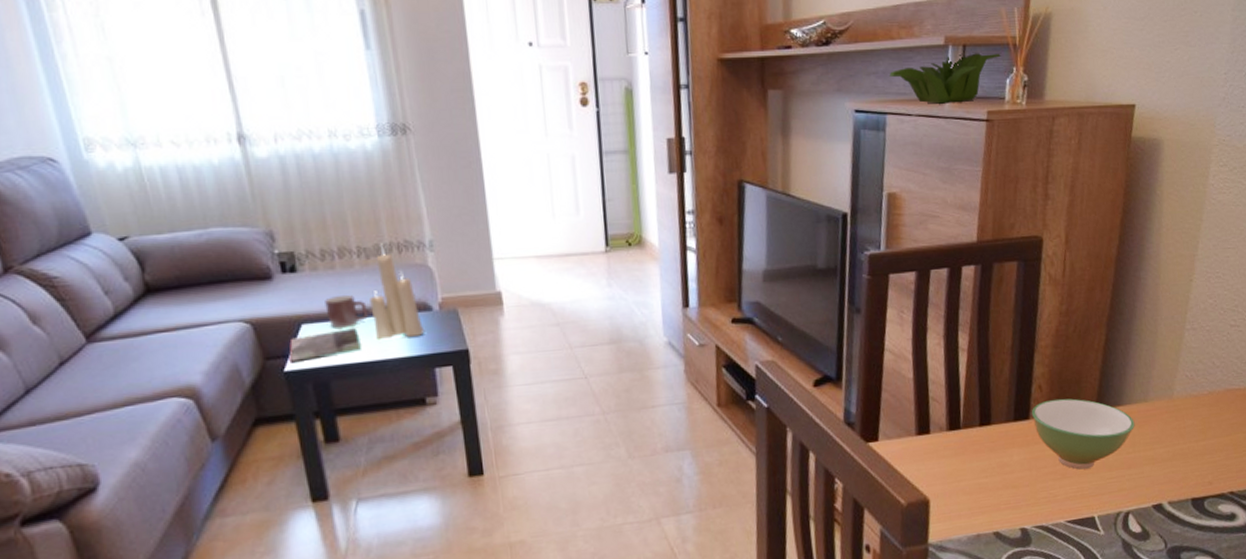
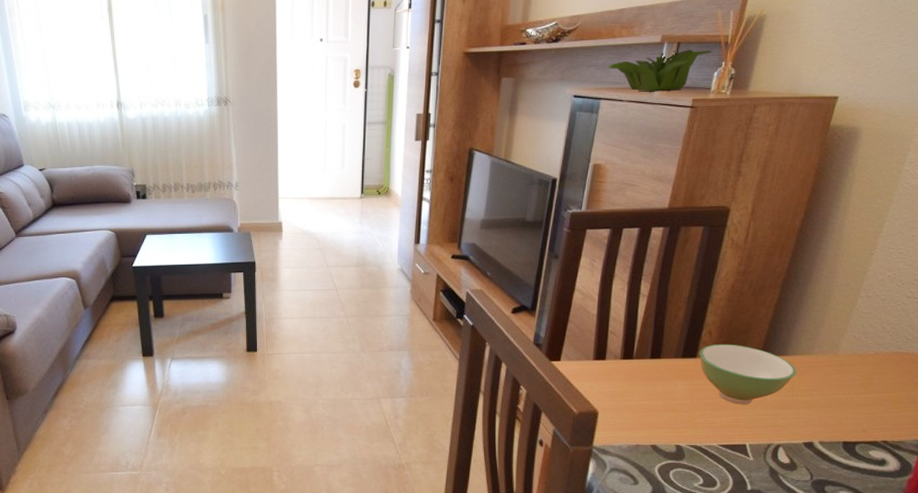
magazine: present [289,328,361,363] -> none [137,240,183,261]
mug: present [325,295,368,330] -> none [163,217,190,240]
candle: present [369,243,425,341] -> none [192,182,227,250]

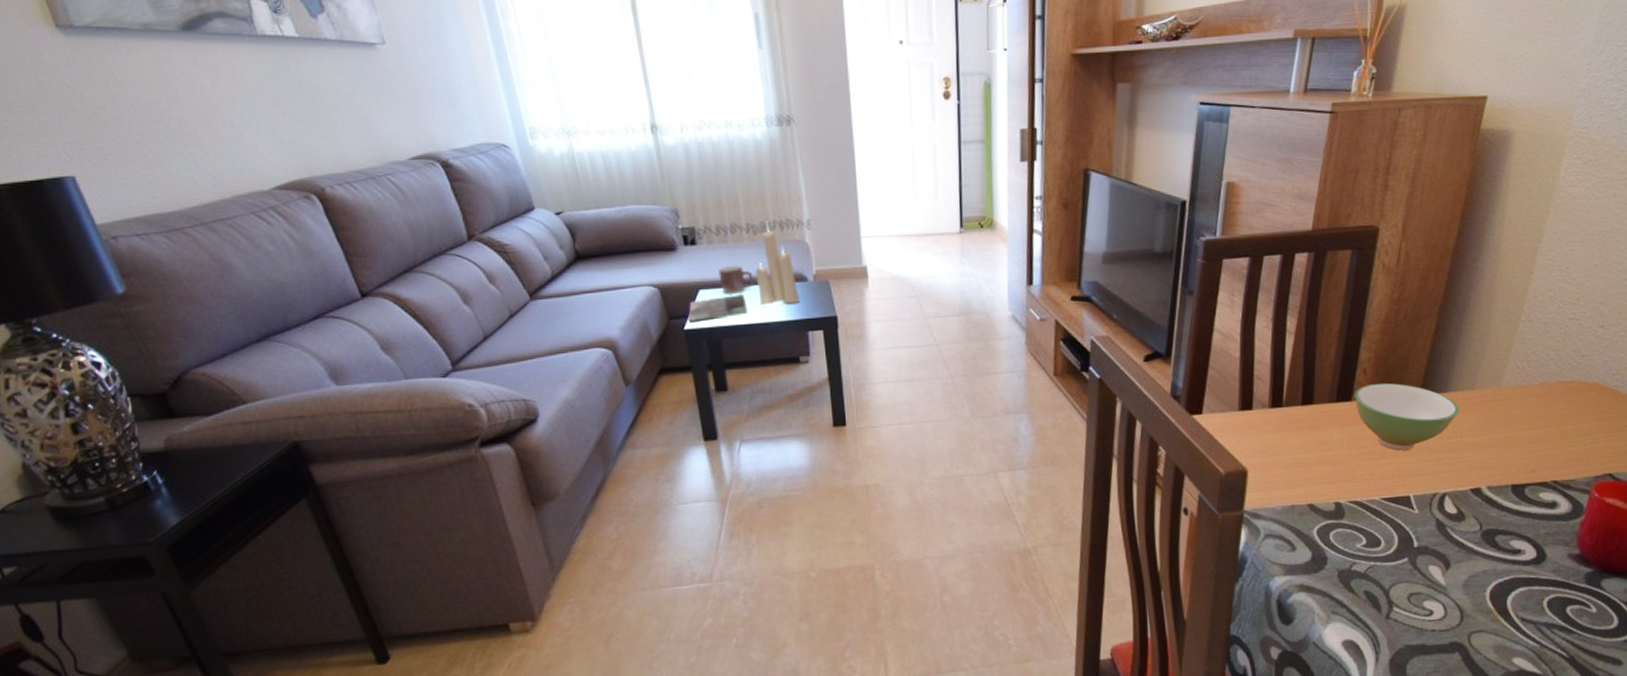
magazine: none [137,240,183,261] -> present [688,294,747,323]
mug: none [163,217,190,240] -> present [718,266,754,295]
candle: none [192,182,227,250] -> present [755,221,801,306]
plant: present [608,50,712,92] -> none [1236,46,1350,96]

